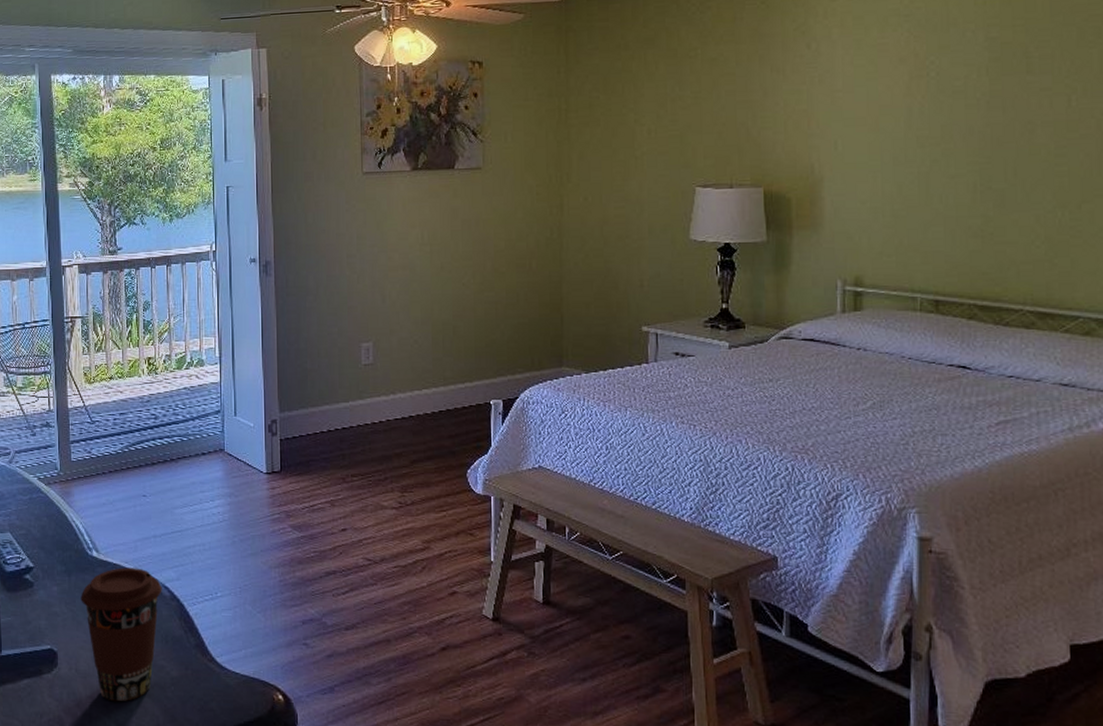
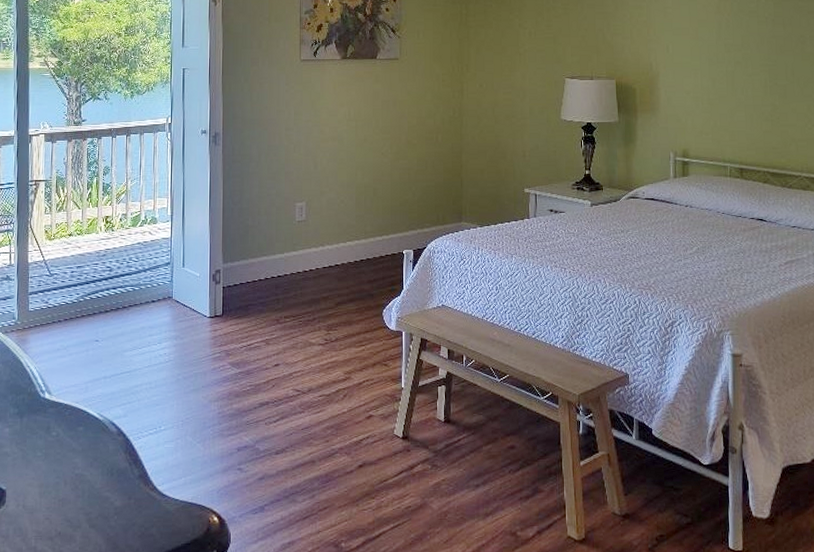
coffee cup: present [81,567,162,702] -> none [31,407,110,534]

